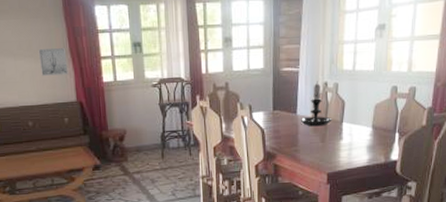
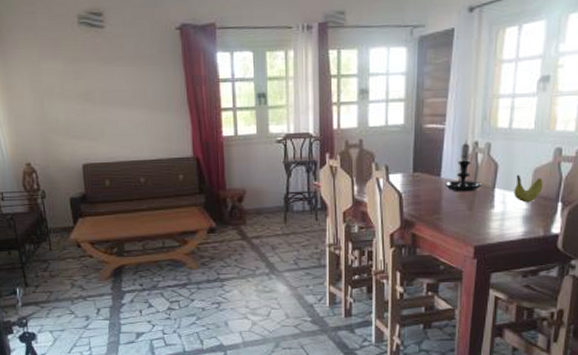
wall art: present [38,48,69,76] -> none [153,98,185,128]
fruit: none [359,109,383,134] -> present [513,174,543,203]

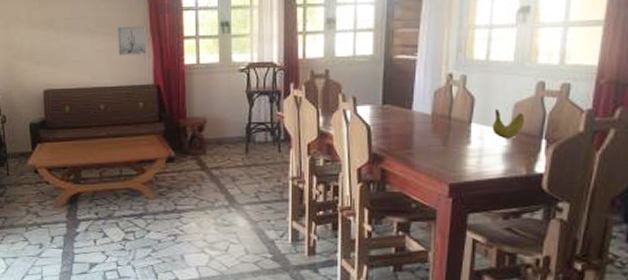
wall art: none [153,98,185,128] -> present [116,26,147,56]
candle holder: present [444,140,482,192] -> none [416,72,458,126]

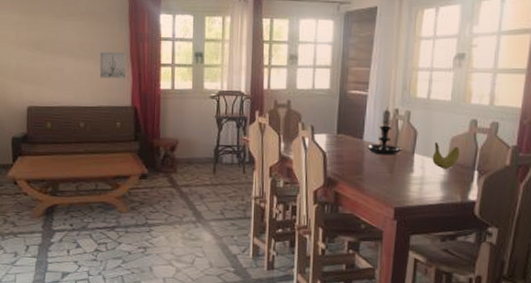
candle holder: none [416,72,458,126] -> present [366,107,402,156]

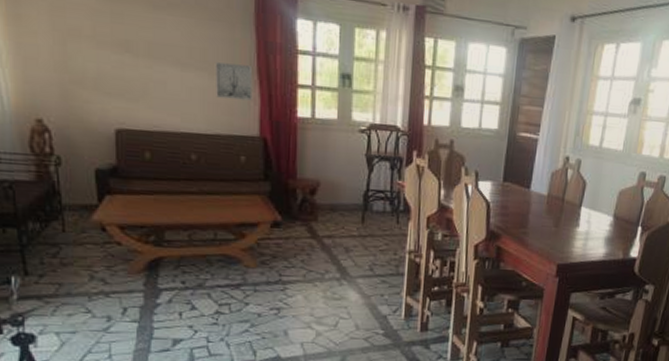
candle holder: present [366,107,402,156] -> none [533,154,570,208]
fruit: present [432,141,460,170] -> none [598,194,627,225]

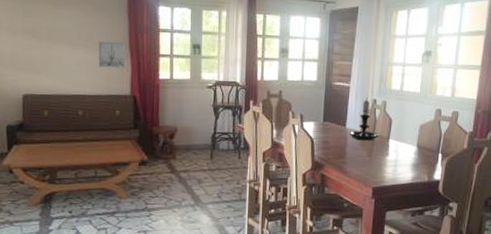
candle holder: none [533,154,570,208] -> present [349,98,380,141]

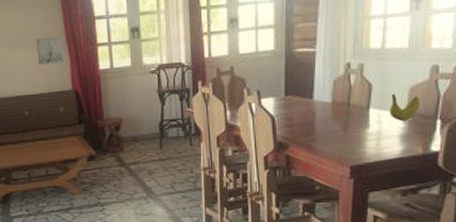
candle holder: present [349,98,380,141] -> none [317,62,356,114]
fruit: none [404,128,427,153] -> present [389,93,420,122]

